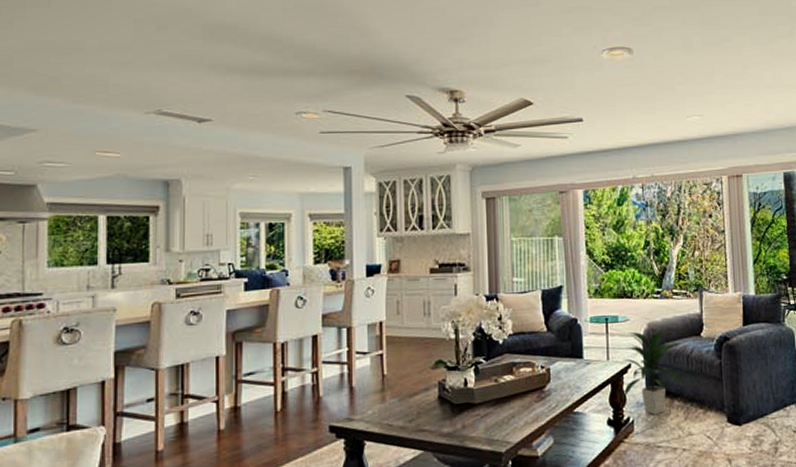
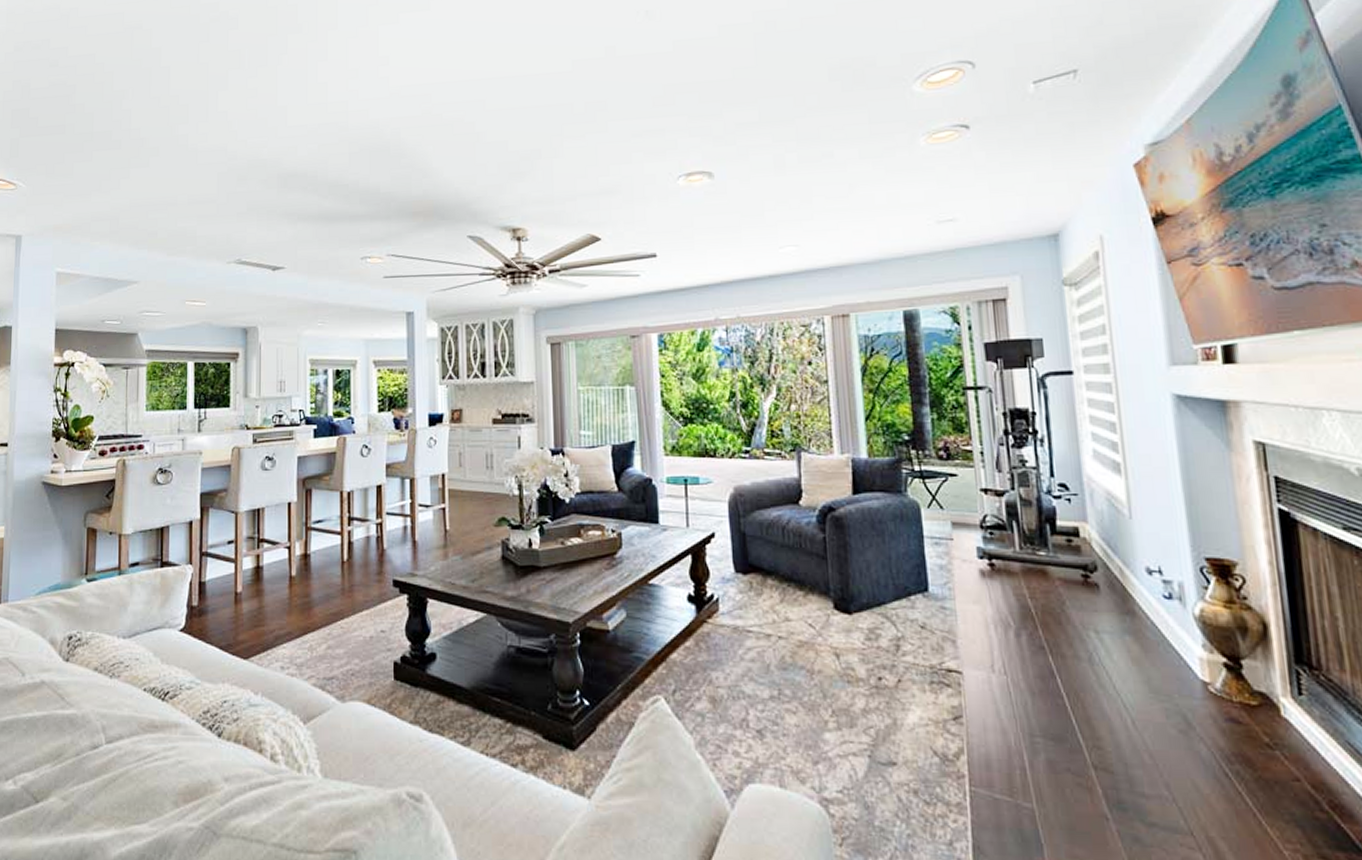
indoor plant: present [623,328,685,414] -> none [705,493,780,593]

